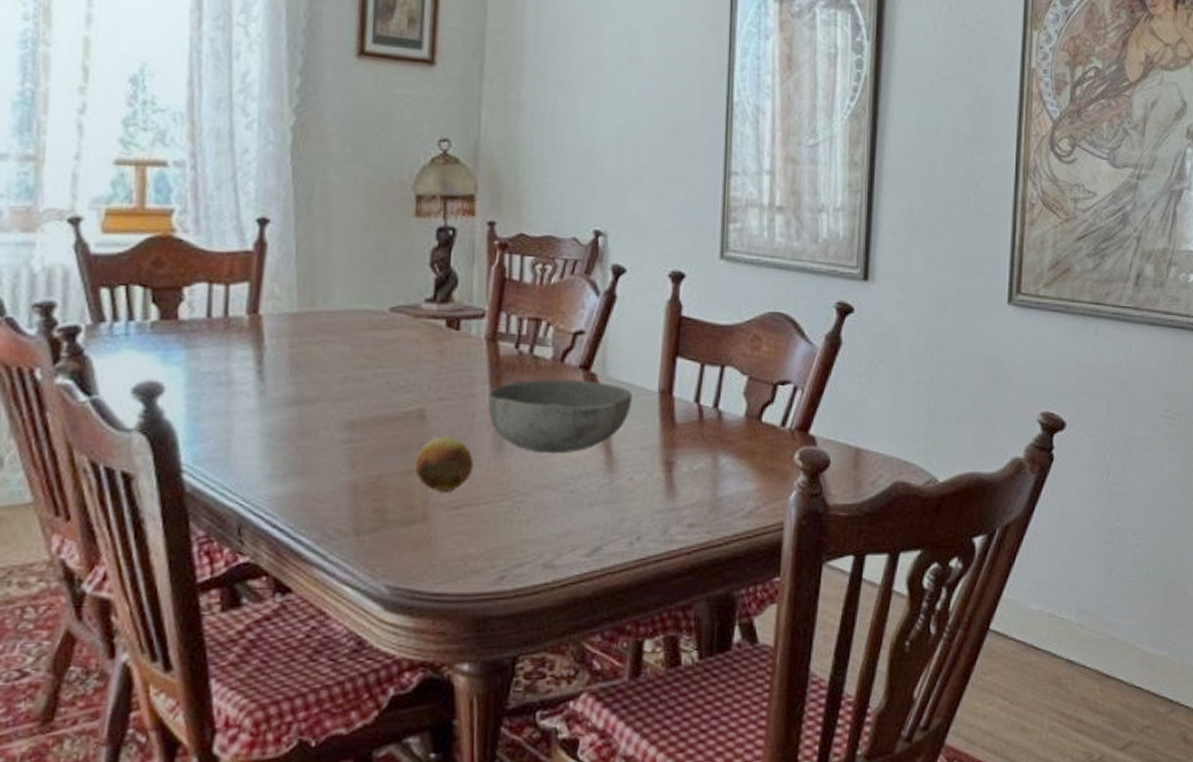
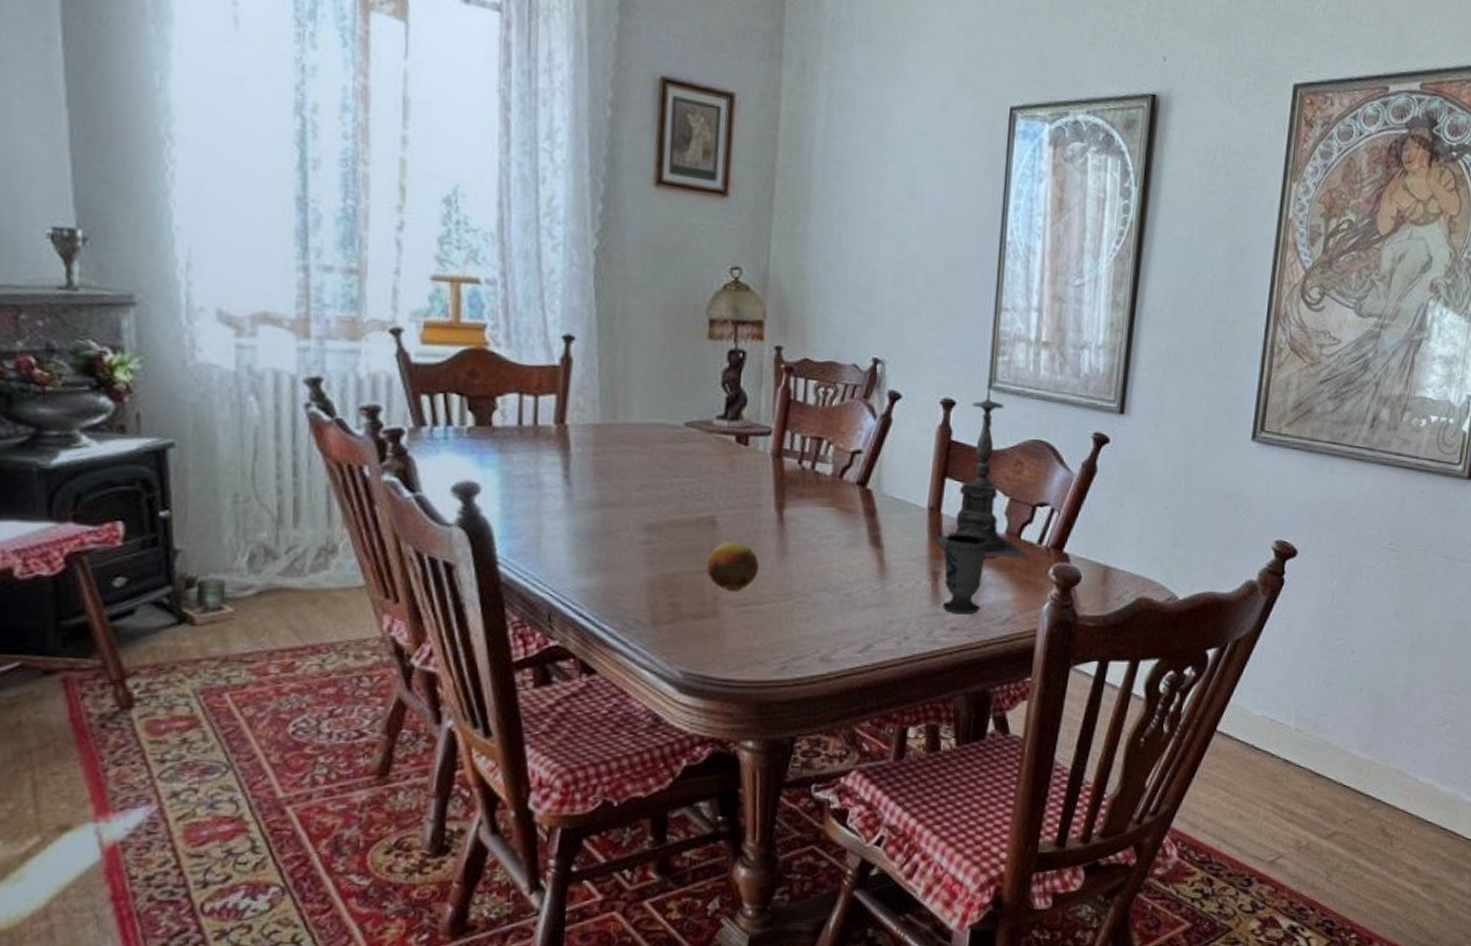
bowl: present [488,379,633,454] -> none [773,493,904,561]
candle holder: none [667,247,771,443] -> present [934,378,1029,558]
cup: none [678,418,724,507] -> present [943,534,987,614]

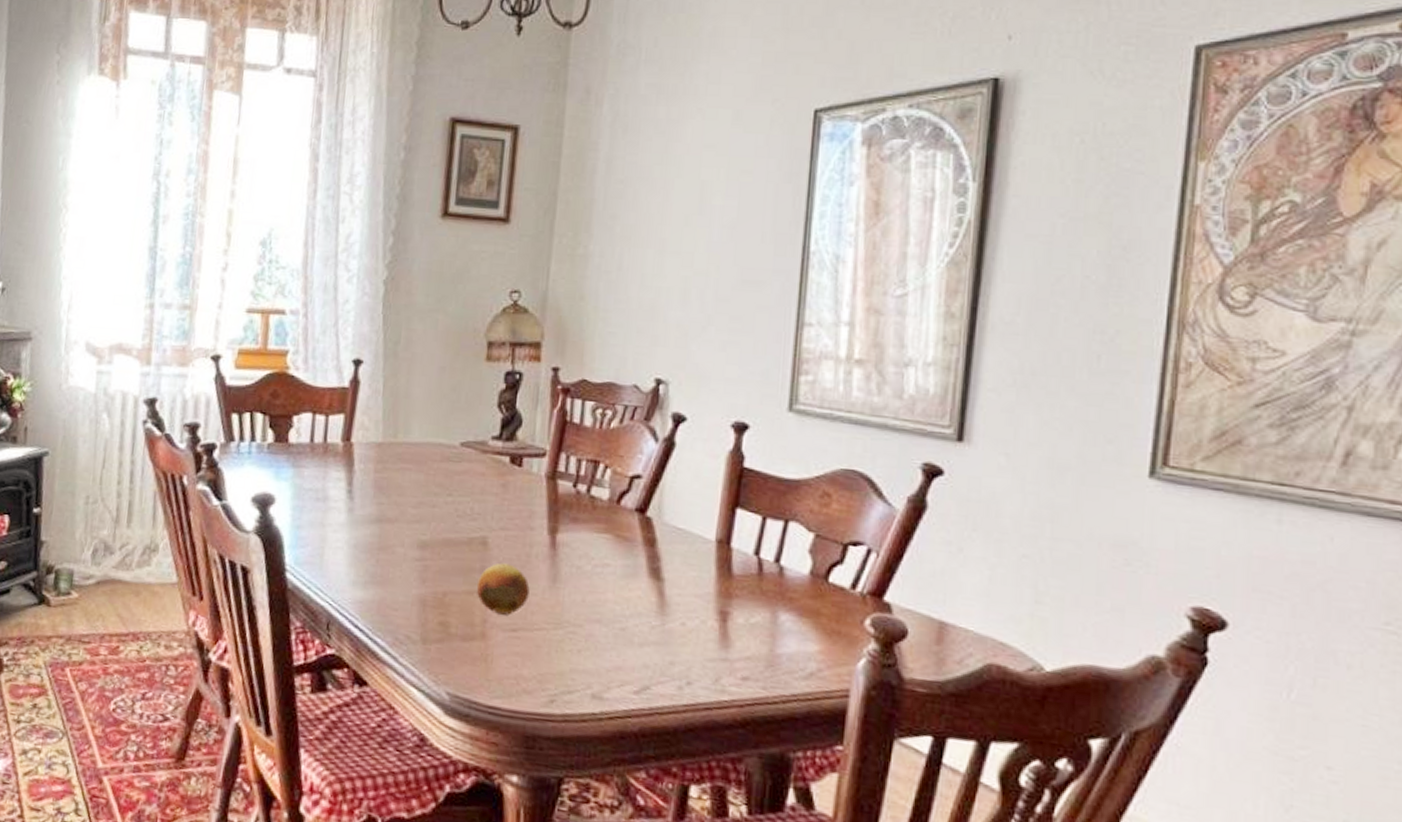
candle holder: present [934,378,1029,558] -> none [723,400,839,604]
cup: present [943,534,987,614] -> none [732,571,786,663]

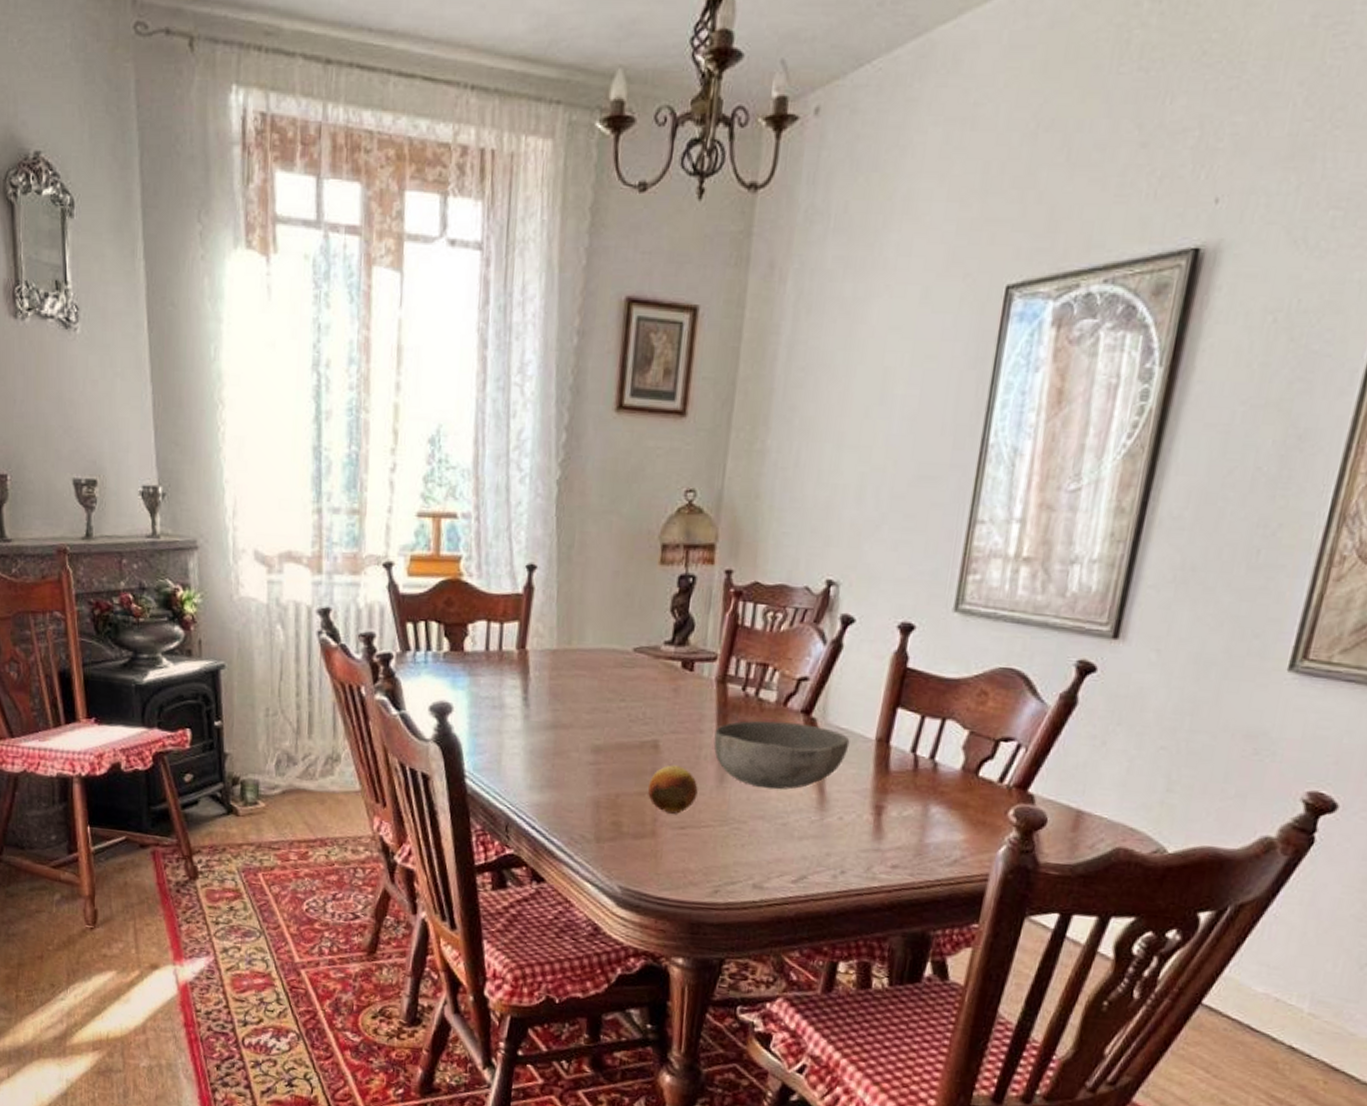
bowl: none [545,518,689,592] -> present [713,720,850,790]

